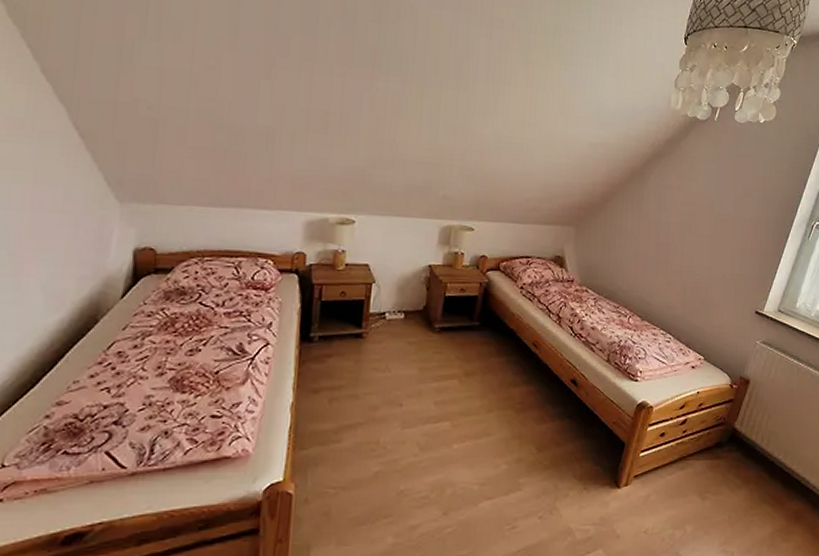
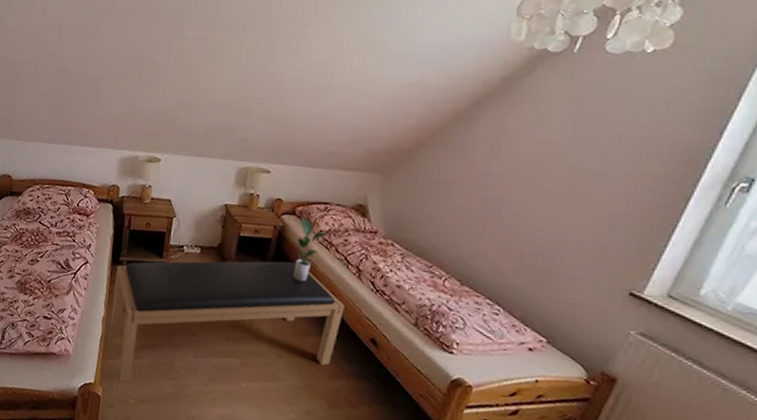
bench: none [301,316,548,473] -> present [110,261,345,383]
potted plant: none [499,271,531,335] -> present [292,216,328,282]

